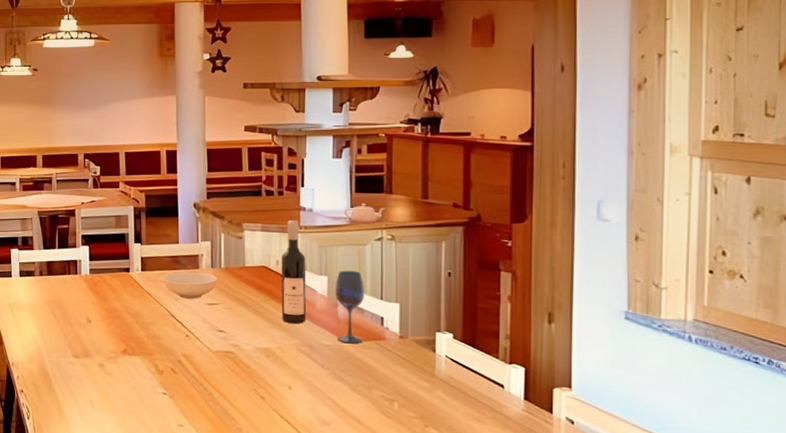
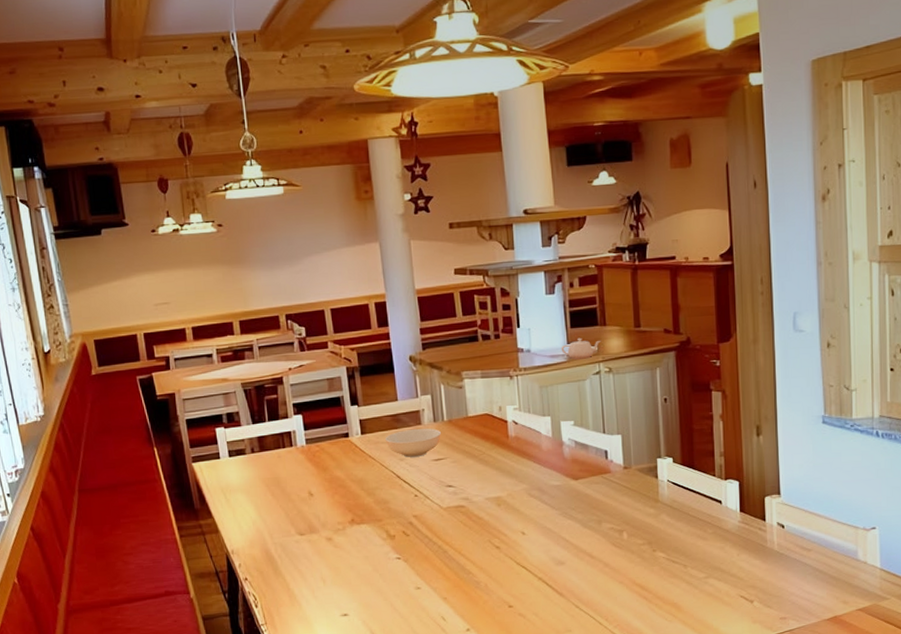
bottle: present [281,219,307,324] -> none [503,362,534,469]
wineglass: present [335,270,364,344] -> none [559,407,589,481]

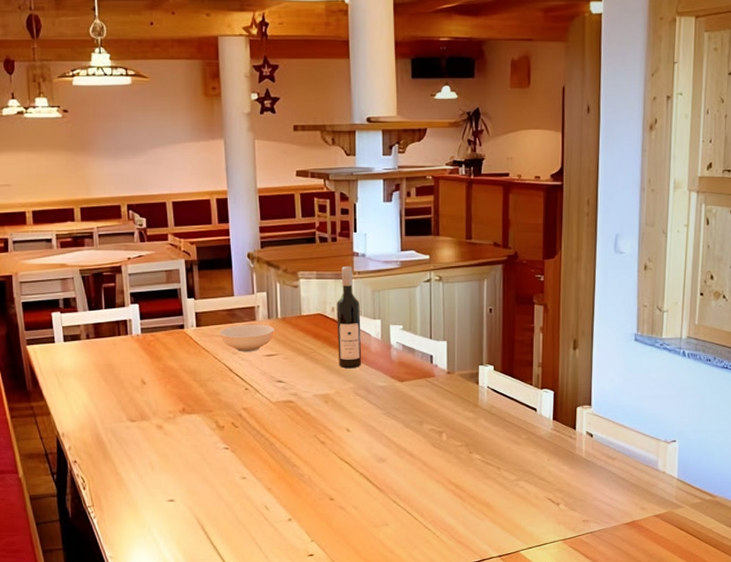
bottle: none [503,362,534,469] -> present [337,265,362,368]
teapot: present [561,337,602,360] -> none [395,245,434,266]

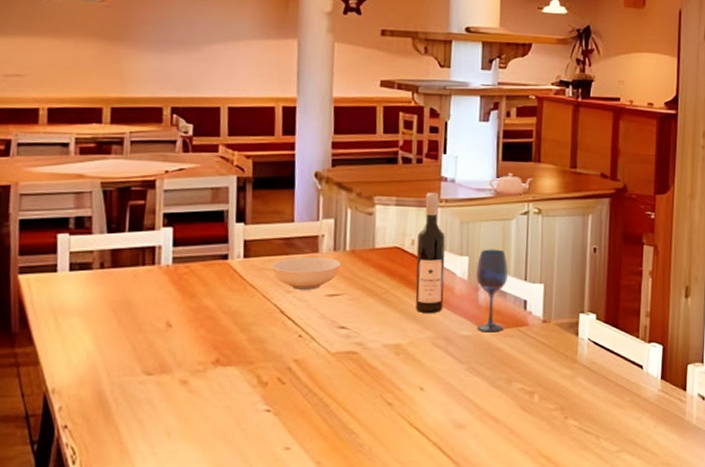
wineglass: none [388,313,415,383] -> present [476,249,508,333]
teapot: none [395,245,434,266] -> present [489,172,534,196]

